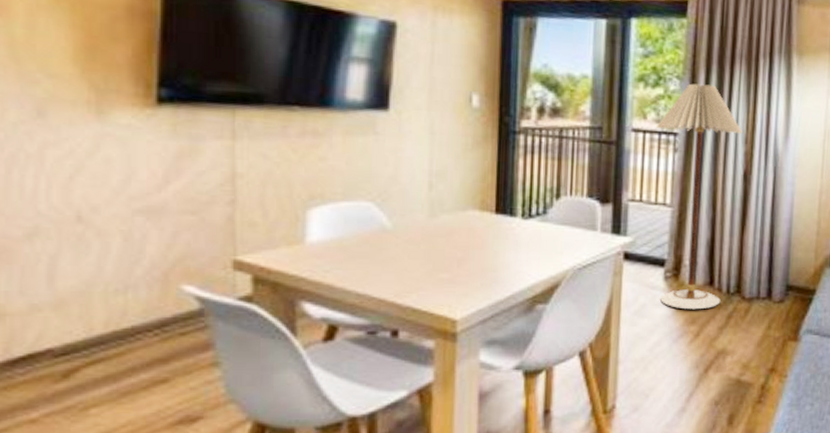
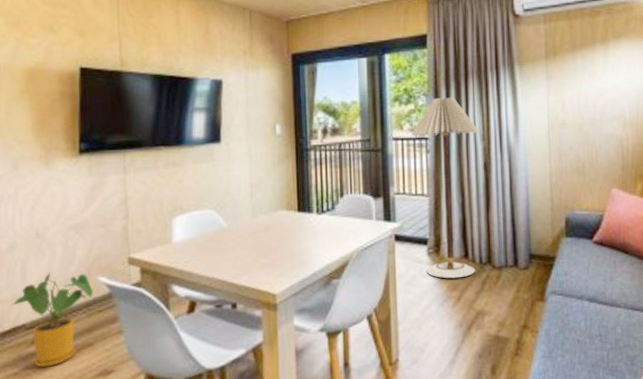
house plant: none [24,274,174,412] -> present [10,272,94,367]

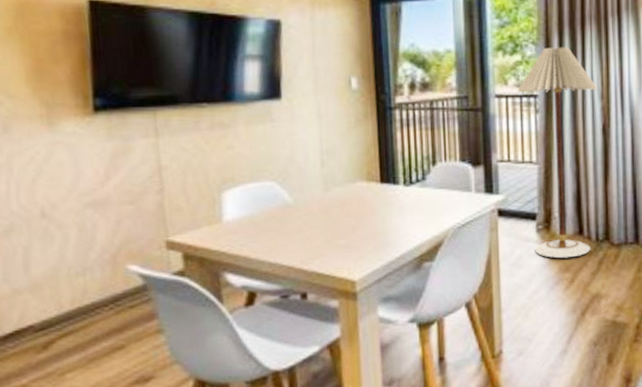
house plant: present [10,272,94,367] -> none [10,260,123,377]

